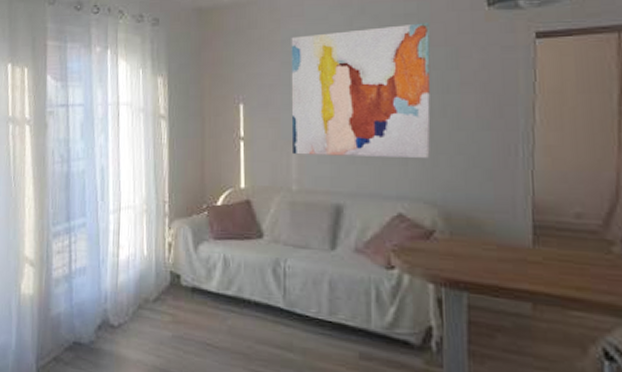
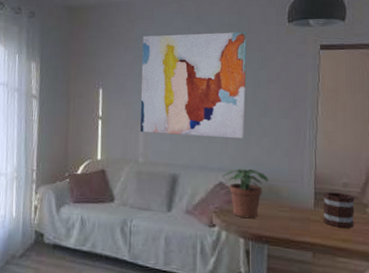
potted plant: none [401,196,466,259] -> present [222,169,268,219]
mug: none [545,225,594,272] -> present [323,192,355,228]

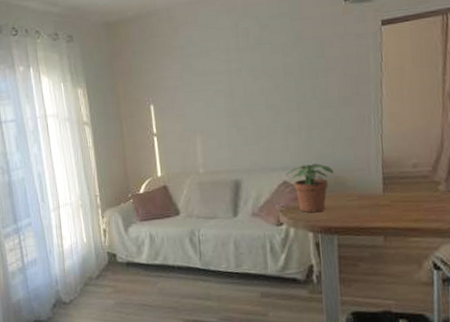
wall art: present [140,32,248,138] -> none [188,19,305,143]
mug: present [323,192,355,228] -> none [392,173,426,209]

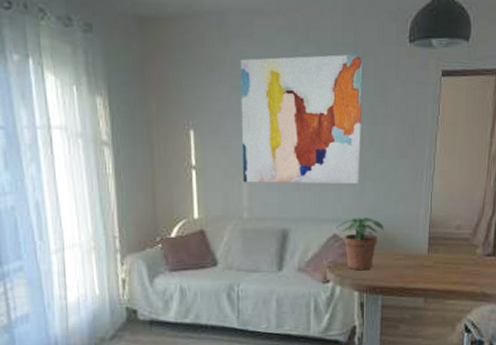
wall art: none [188,19,305,143] -> present [240,54,364,183]

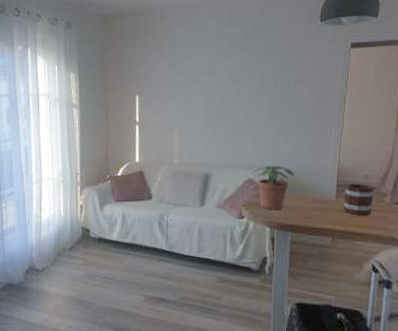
wall art: present [240,54,364,183] -> none [175,33,280,137]
mug: none [435,235,466,271] -> present [343,184,374,215]

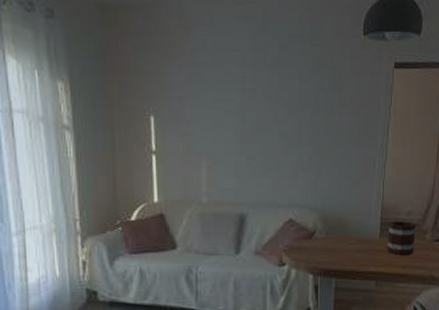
potted plant: present [251,166,294,210] -> none [292,203,338,254]

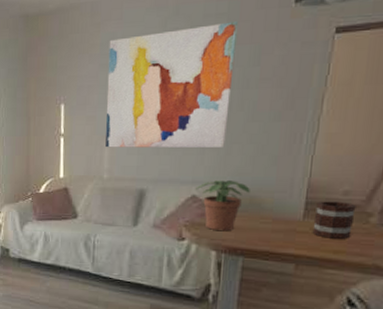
wall art: none [200,45,320,170] -> present [105,21,239,148]
potted plant: none [292,203,338,254] -> present [195,180,250,232]

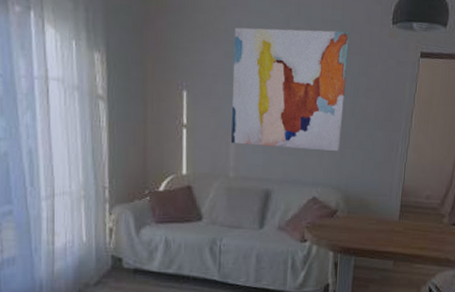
potted plant: present [195,180,250,232] -> none [316,183,360,233]
mug: present [312,201,356,239] -> none [405,204,435,237]

